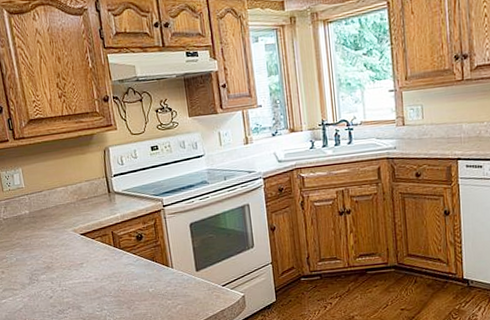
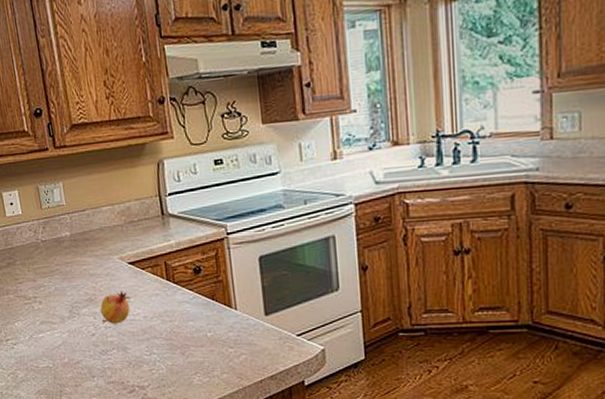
fruit: none [56,258,84,287] -> present [100,291,131,324]

